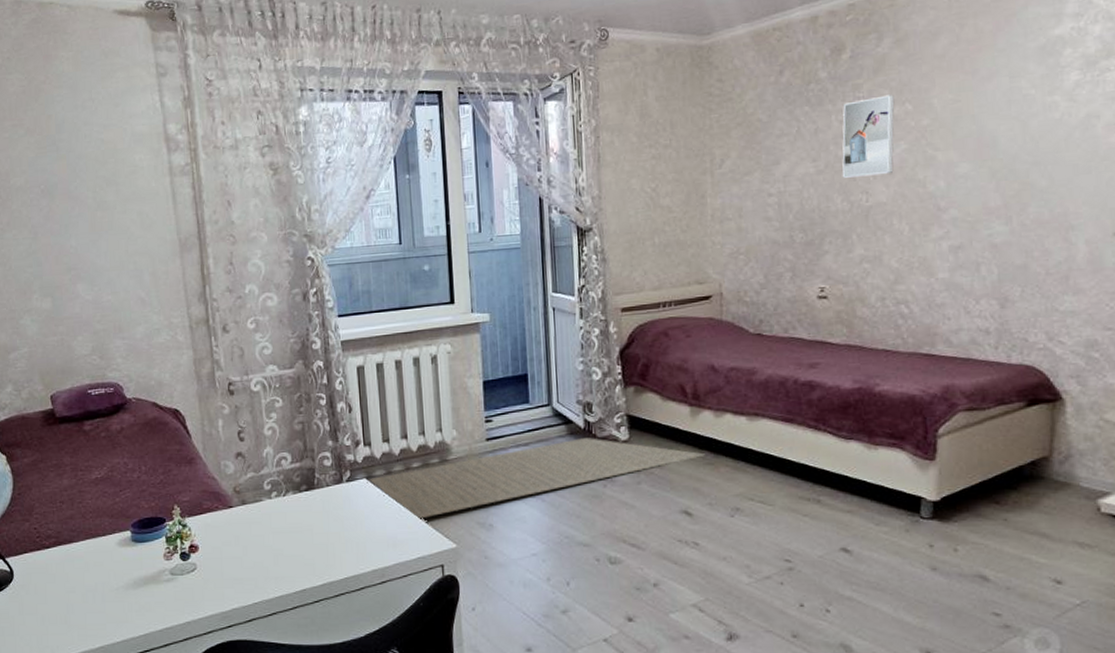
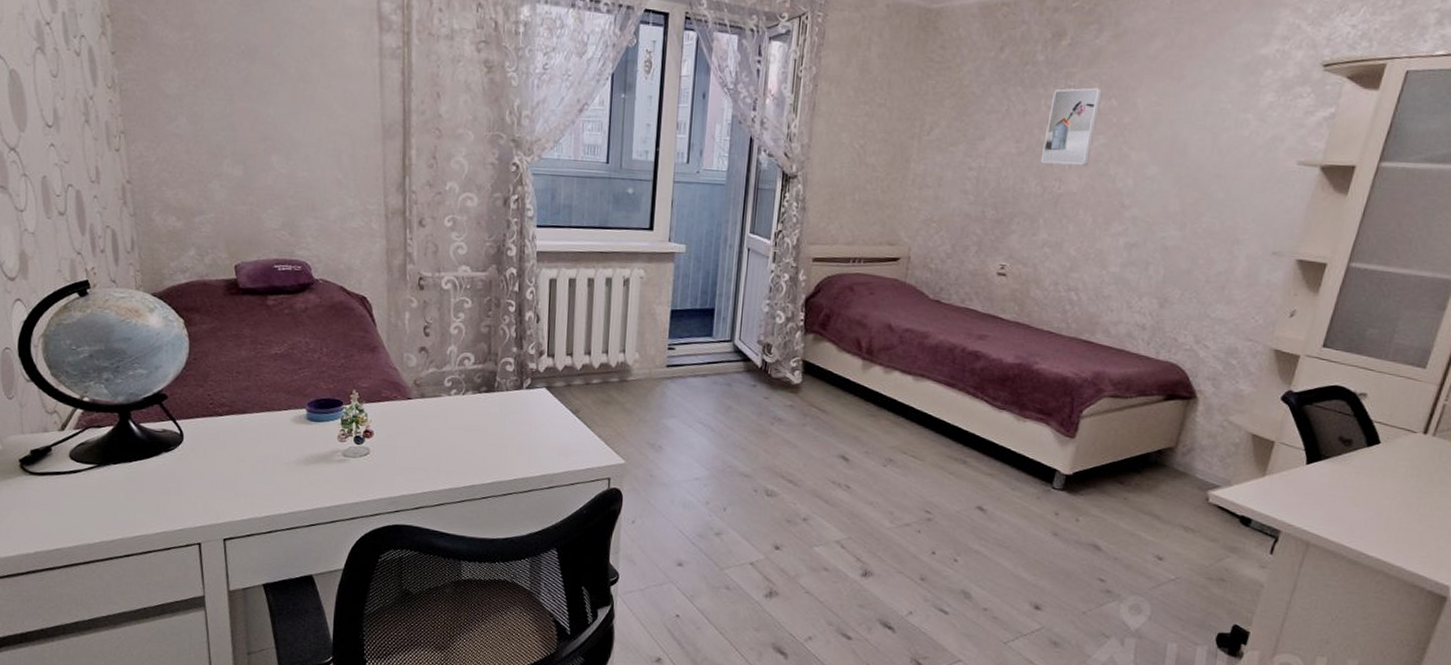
rug: present [367,438,705,519] -> none [546,376,869,433]

